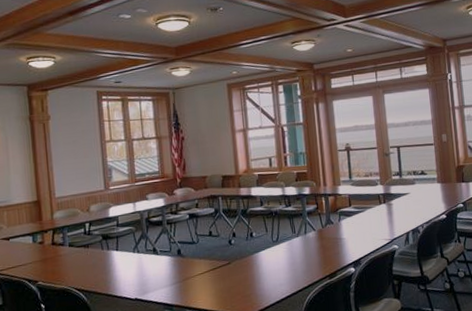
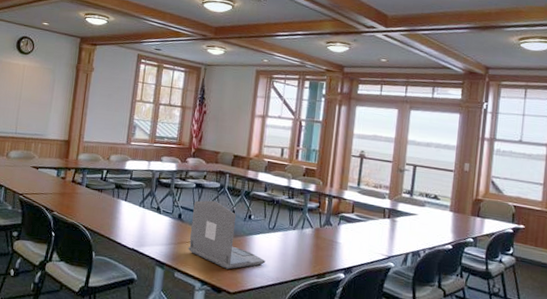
laptop: none [191,227,277,294] -> present [188,200,266,270]

